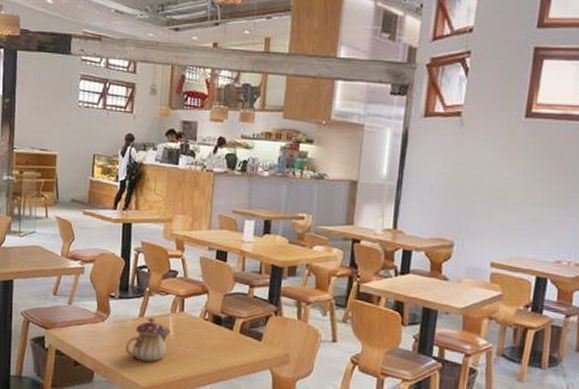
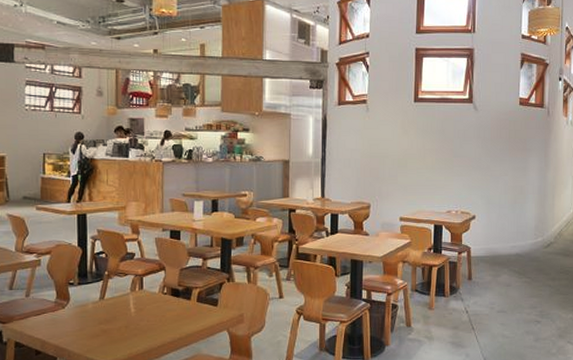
teapot: present [125,317,170,362] -> none [87,298,131,340]

